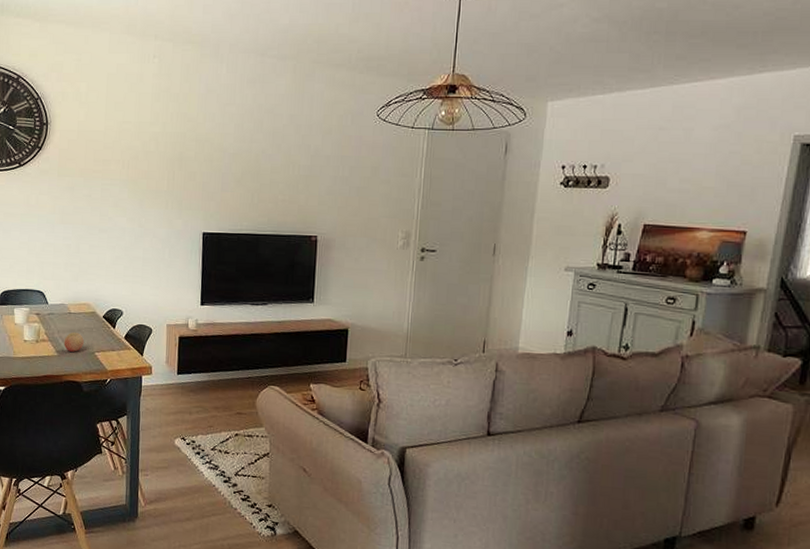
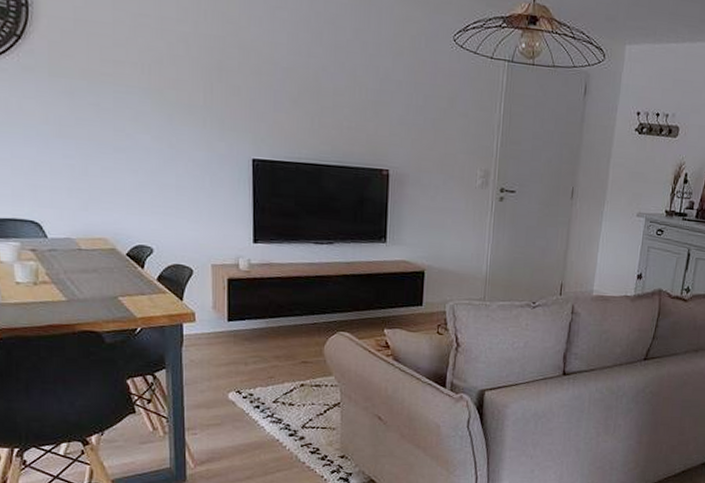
fruit: present [64,332,84,352] -> none [74,272,102,296]

